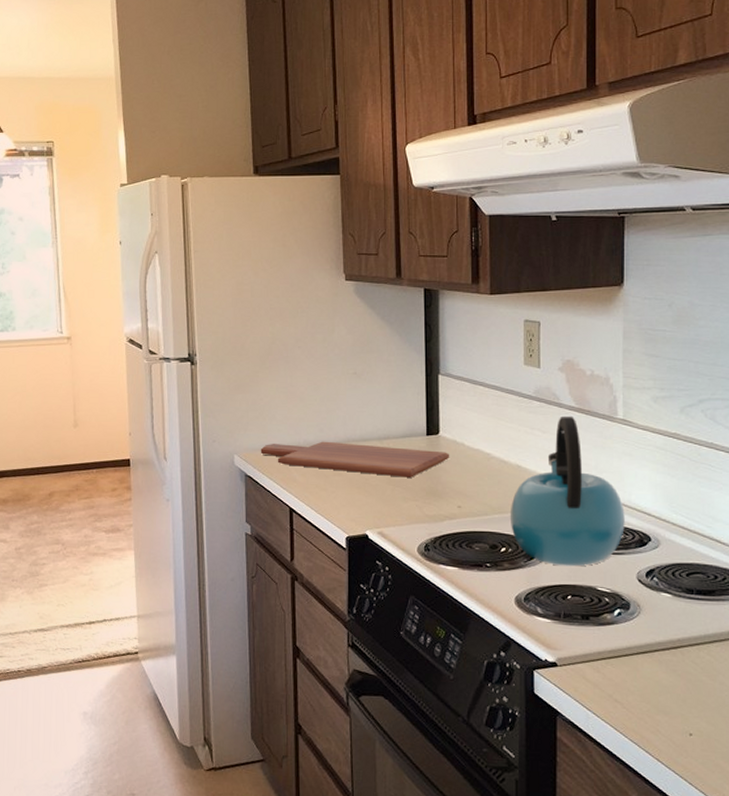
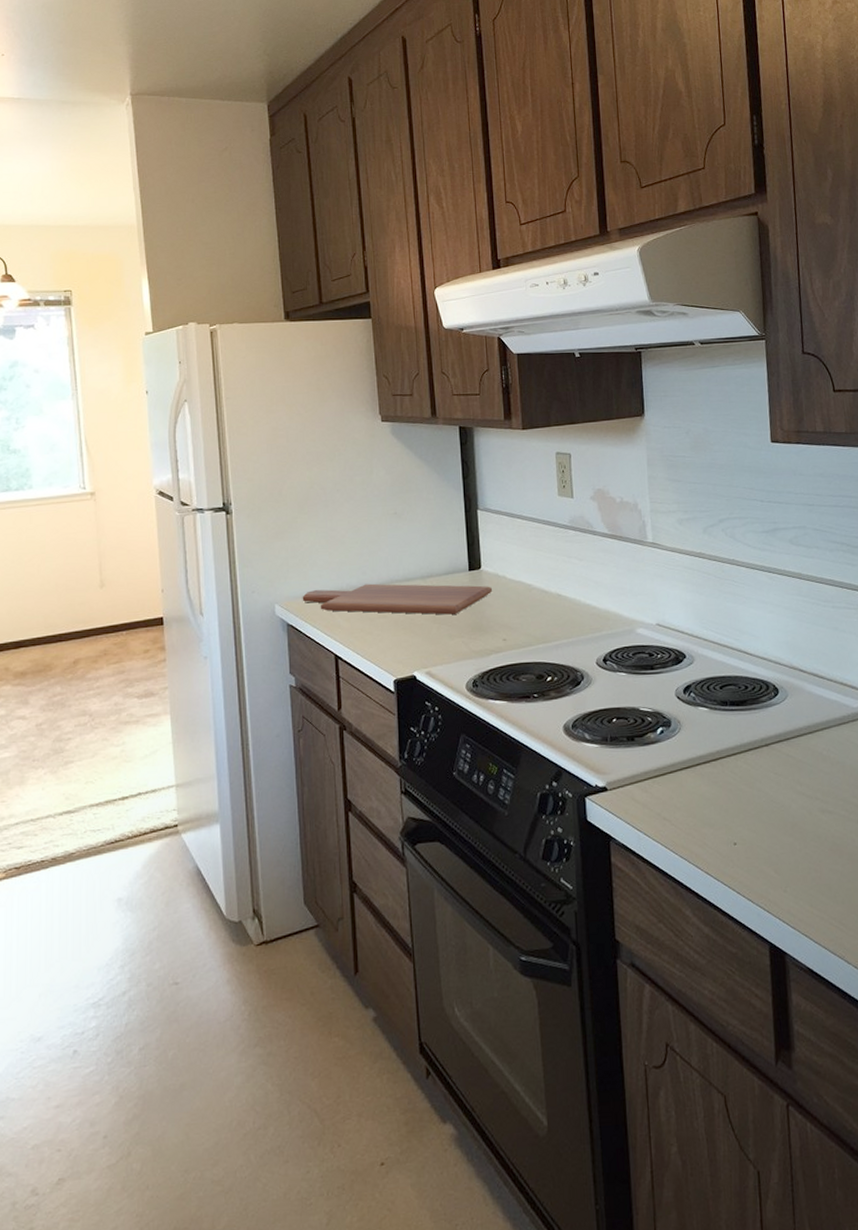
kettle: present [509,416,625,567] -> none [553,542,661,690]

